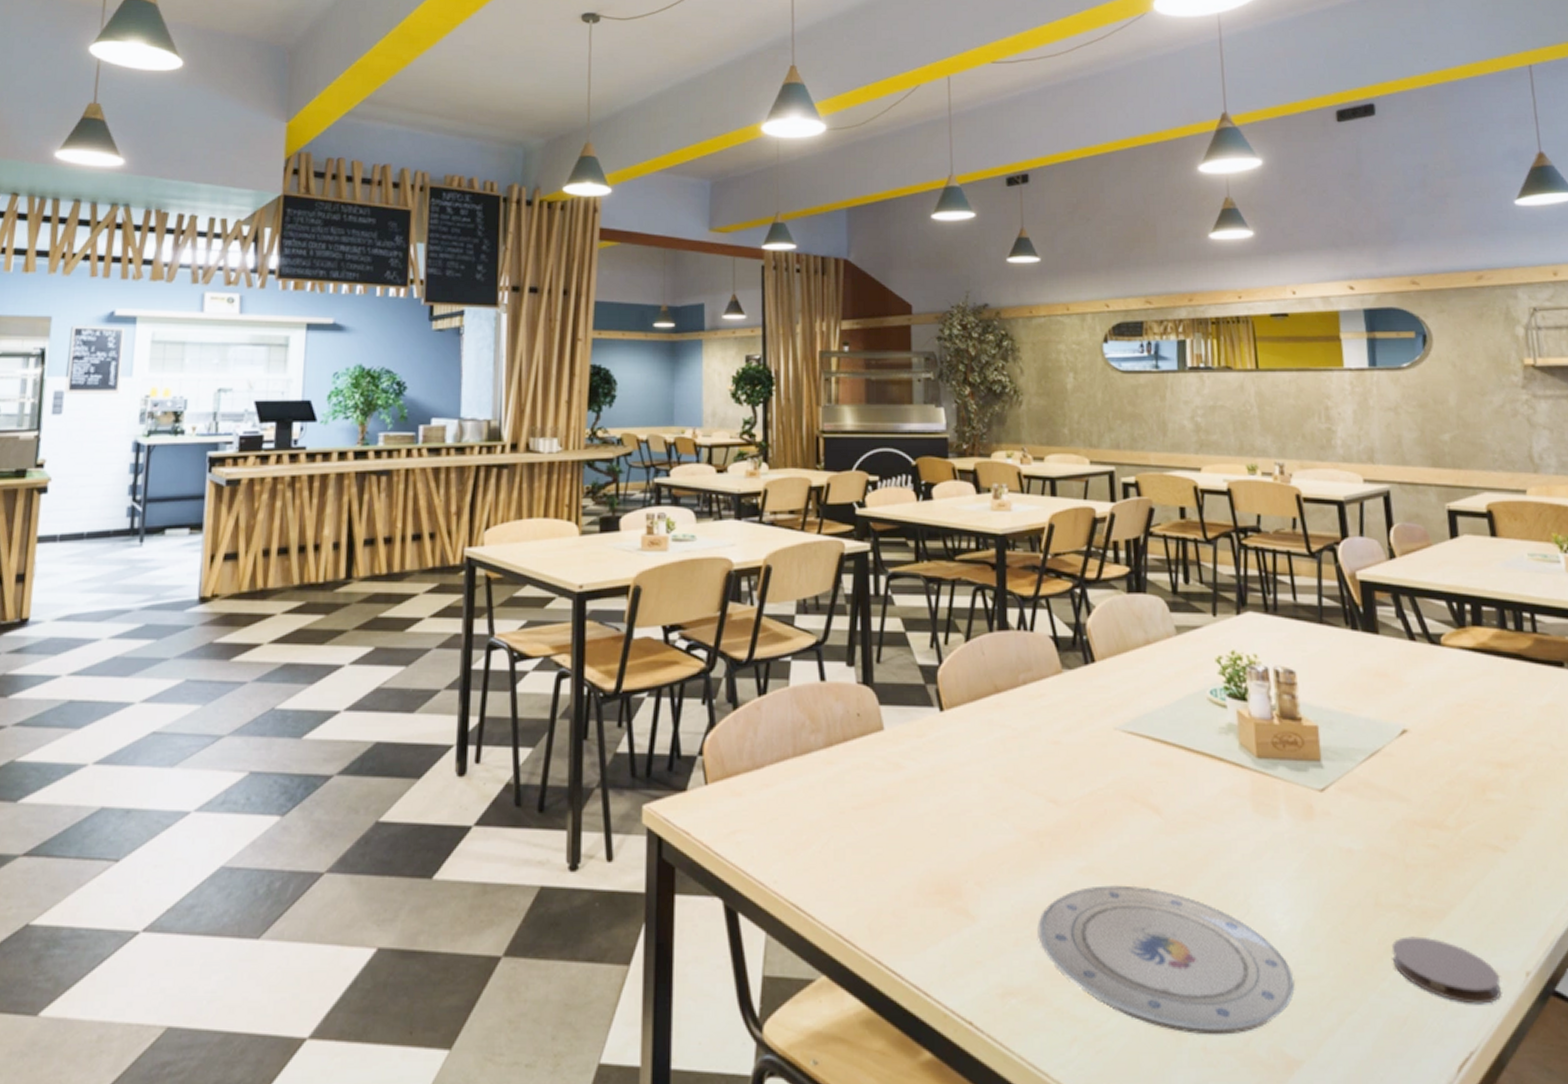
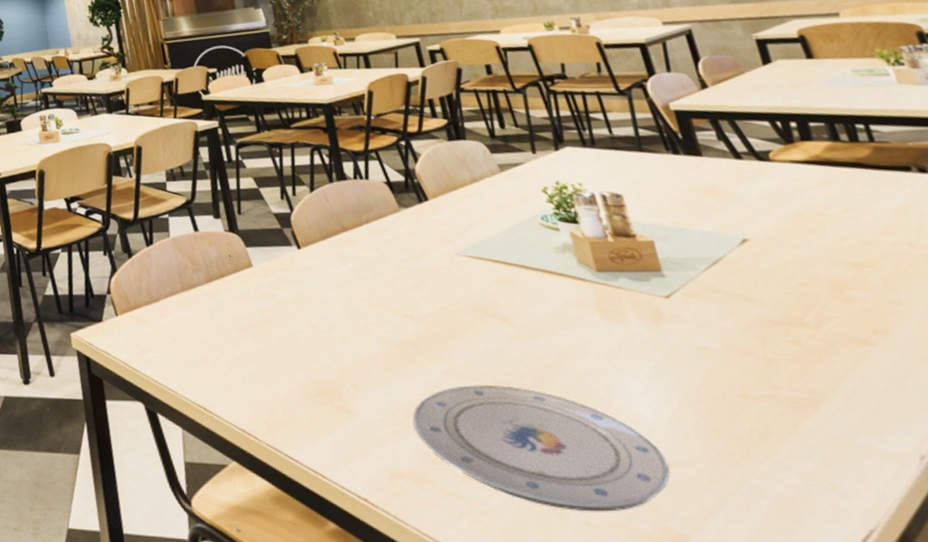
coaster: present [1391,936,1501,1004] -> none [765,424,895,486]

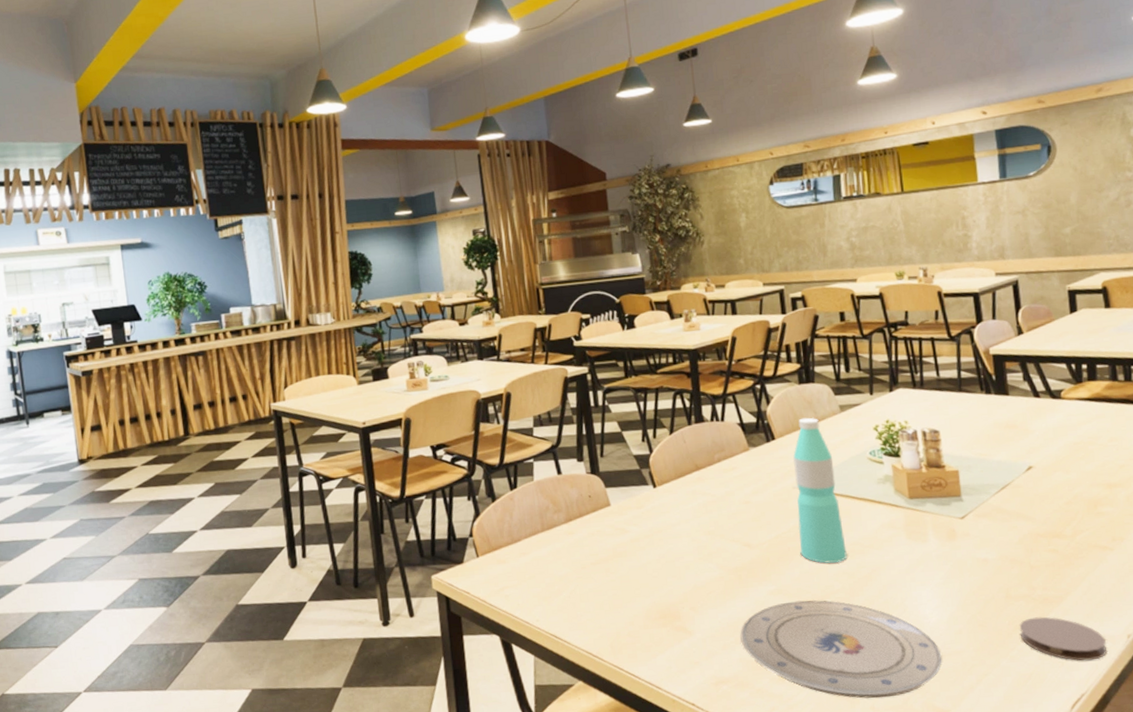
water bottle: none [451,177,531,343] -> present [792,417,847,564]
coaster: none [765,424,895,486] -> present [1019,617,1107,661]

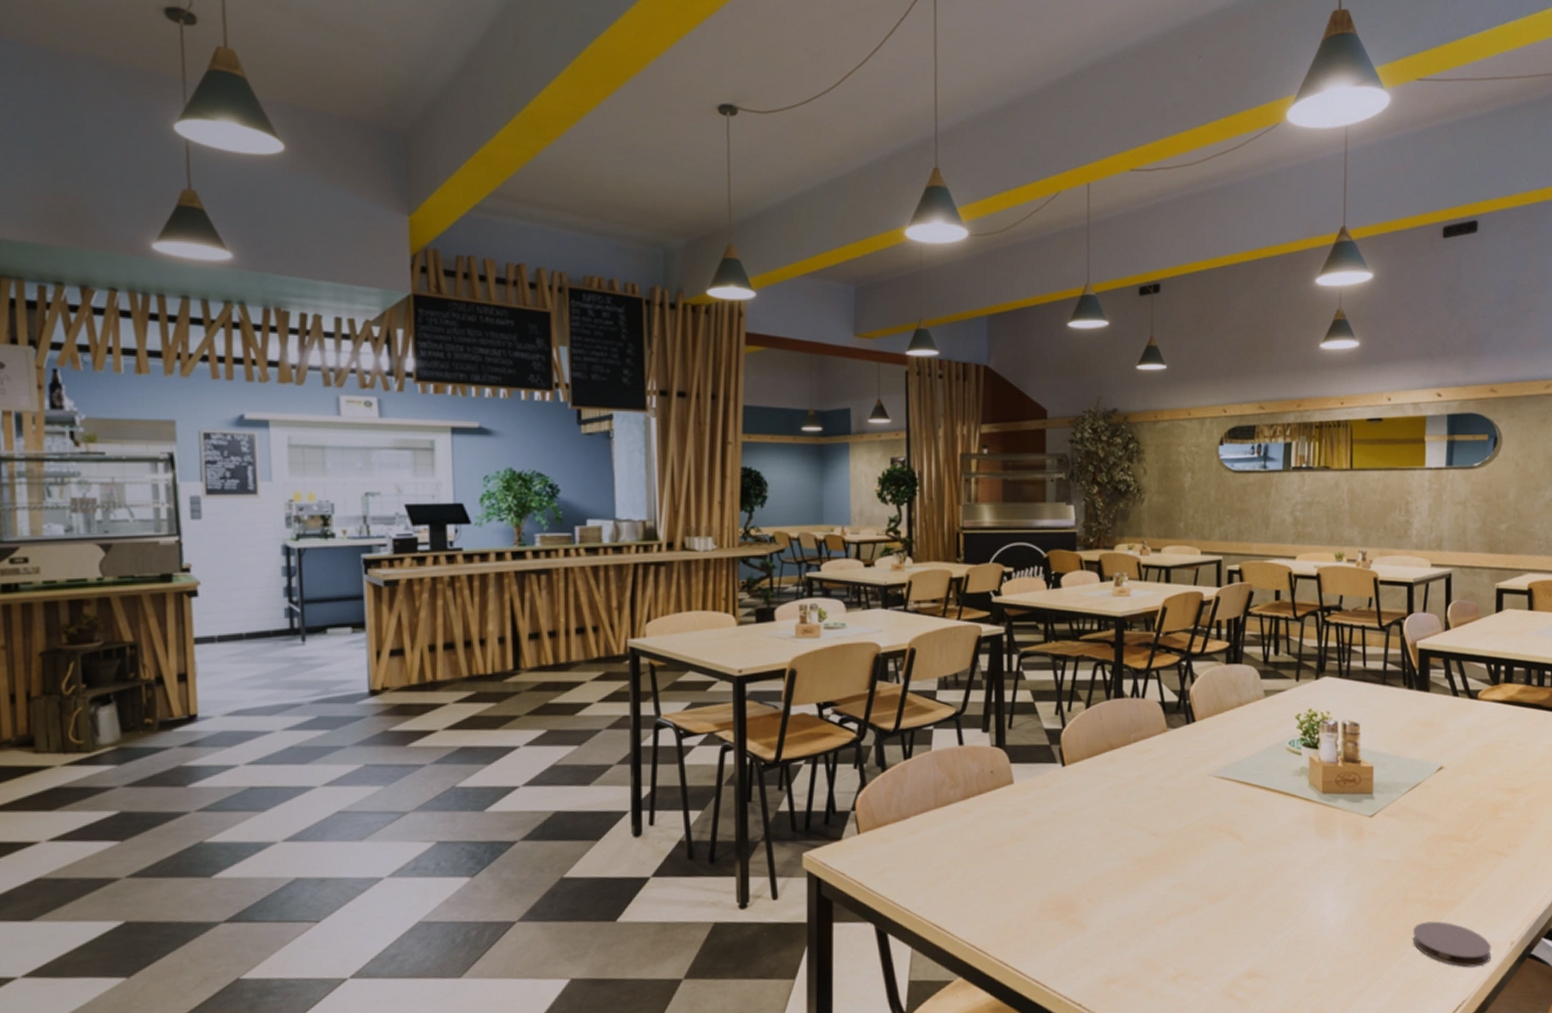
plate: present [740,600,942,699] -> none [1137,896,1336,1002]
water bottle: present [792,417,847,564] -> none [1208,700,1255,858]

